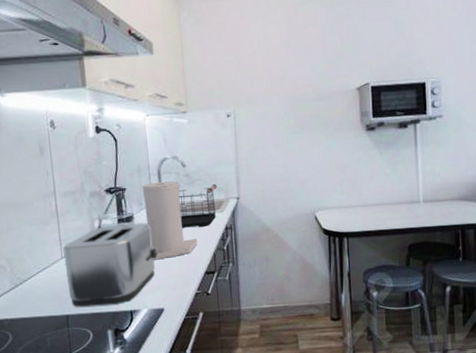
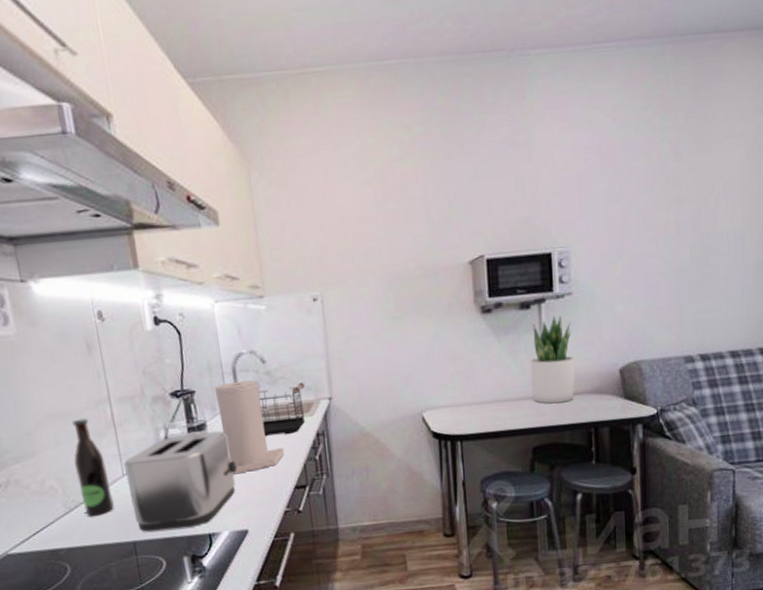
bottle: none [22,208,53,293] -> present [71,418,115,517]
planter: none [406,134,445,208] -> present [529,316,575,404]

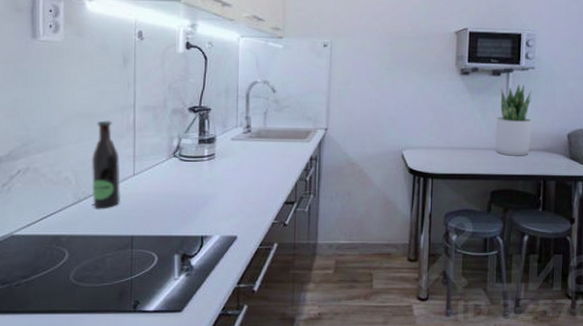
toaster: present [123,431,237,532] -> none [136,145,236,228]
paper towel: present [214,380,285,475] -> none [228,105,280,185]
dish rack: present [259,383,305,436] -> none [264,113,306,155]

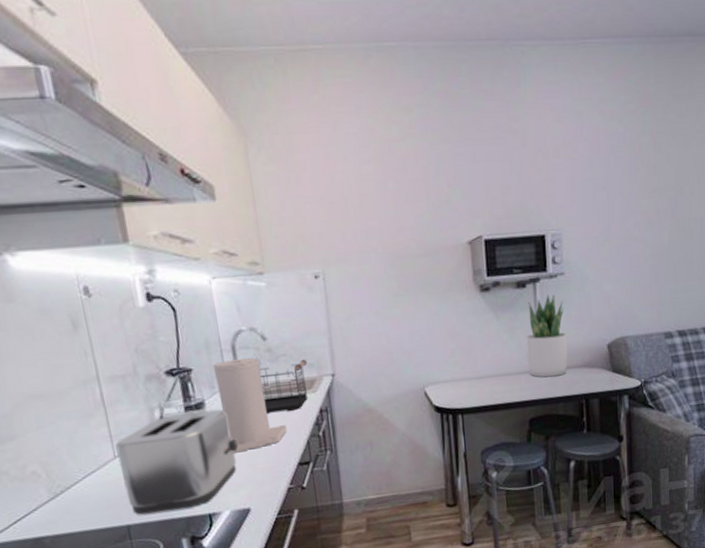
bottle: present [91,120,122,209] -> none [56,399,106,502]
toaster: none [136,145,236,228] -> present [115,409,238,515]
paper towel: none [228,105,280,185] -> present [212,357,287,453]
dish rack: none [264,113,306,155] -> present [260,360,308,413]

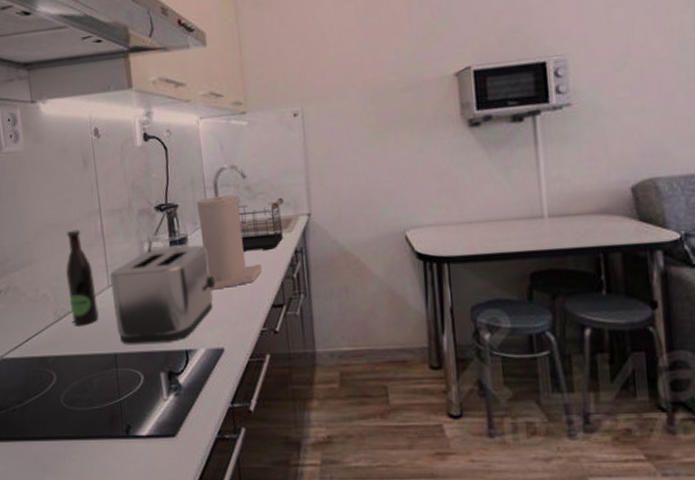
bottle: none [56,399,106,502] -> present [65,229,100,327]
planter: present [526,294,568,378] -> none [524,128,578,225]

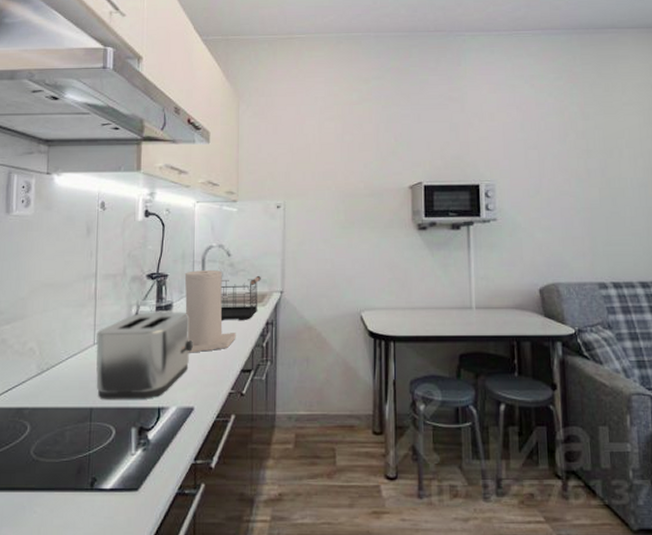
bottle: present [65,229,100,327] -> none [54,290,82,380]

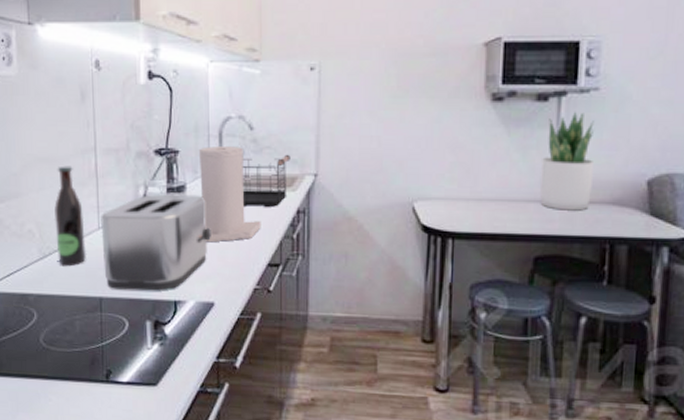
bottle: none [54,290,82,380] -> present [54,166,87,267]
planter: none [458,238,499,315] -> present [539,112,594,211]

